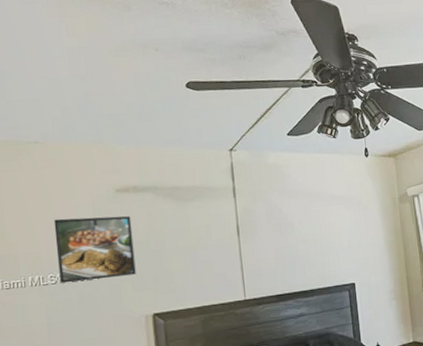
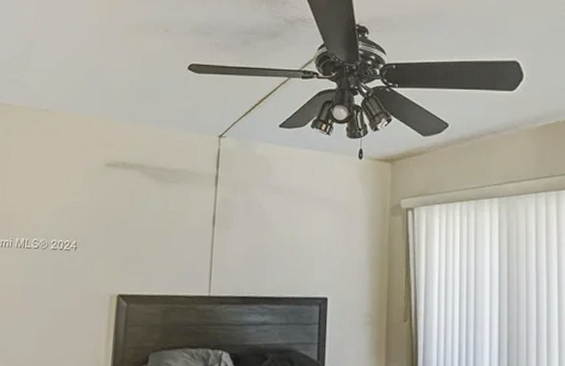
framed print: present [53,216,136,284] -> none [42,185,115,251]

